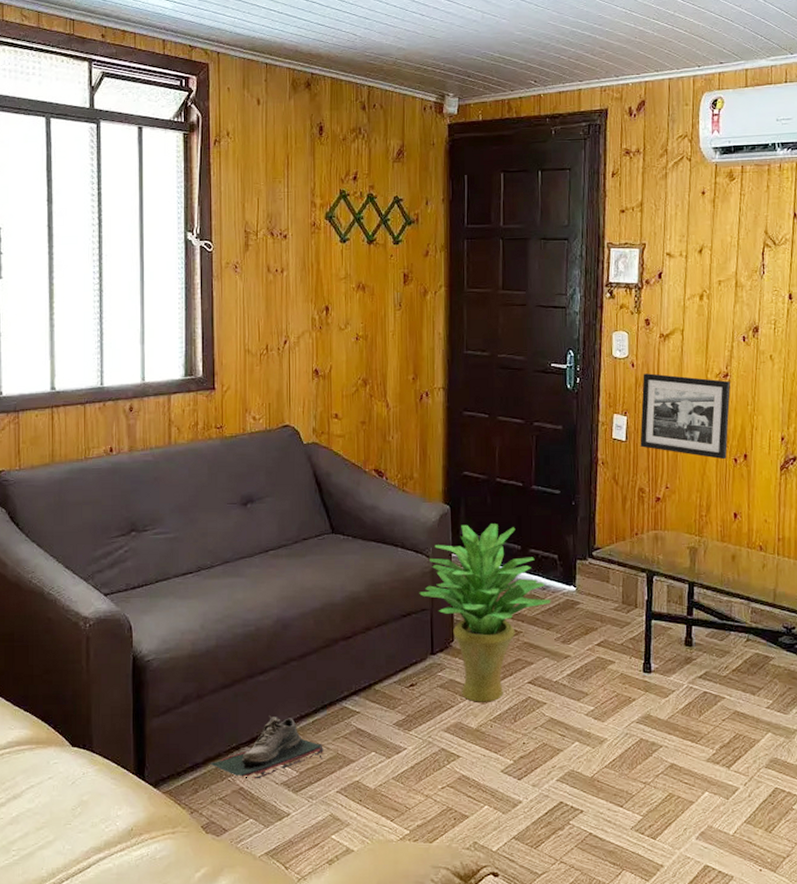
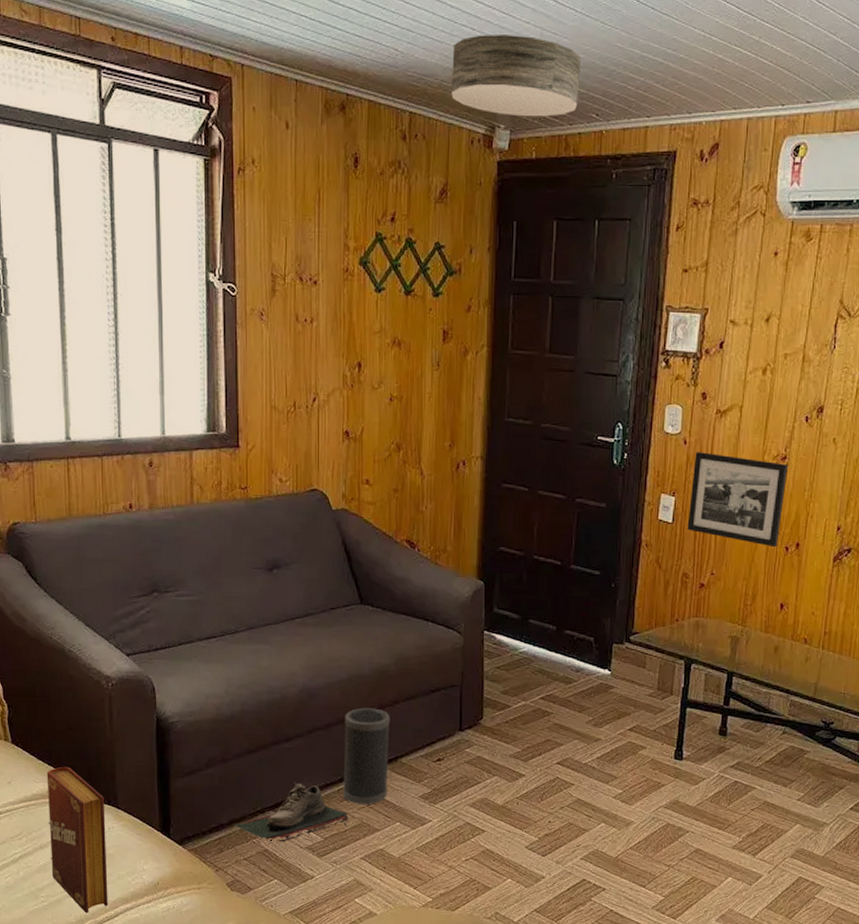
book: none [22,711,81,866] -> present [46,766,108,913]
speaker: none [317,636,363,736] -> present [342,708,390,806]
ceiling light: none [404,18,519,86] -> present [451,35,581,117]
potted plant: present [419,524,551,702] -> none [449,601,584,780]

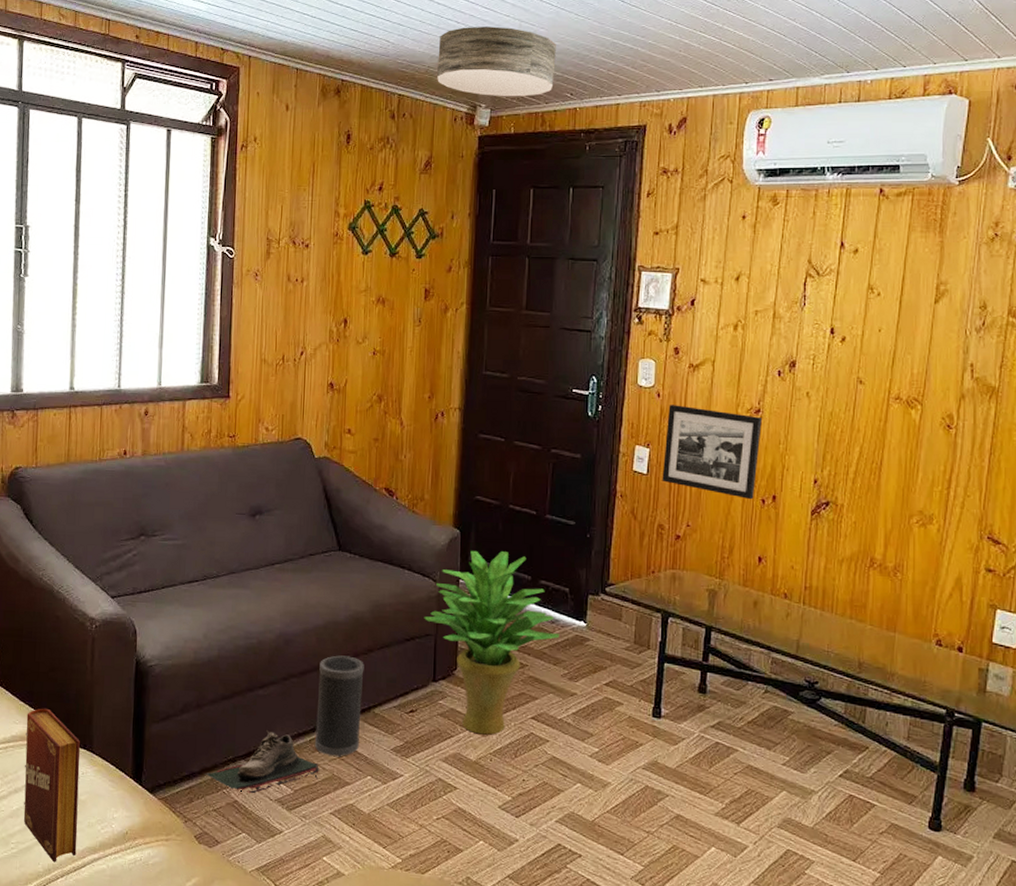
potted plant: none [449,601,584,780] -> present [424,550,560,735]

